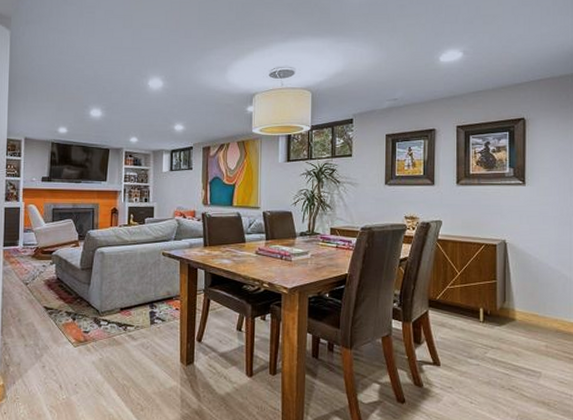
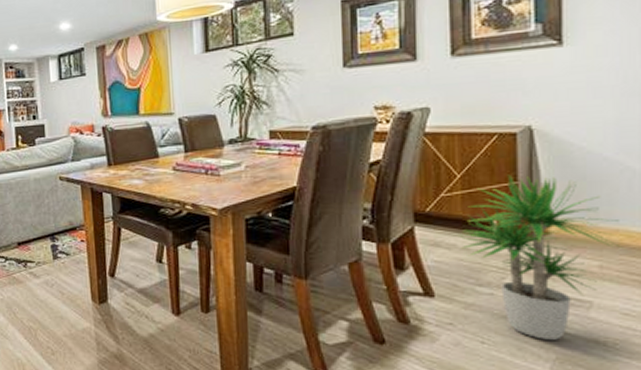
potted plant: none [458,274,560,401] -> present [459,174,623,340]

